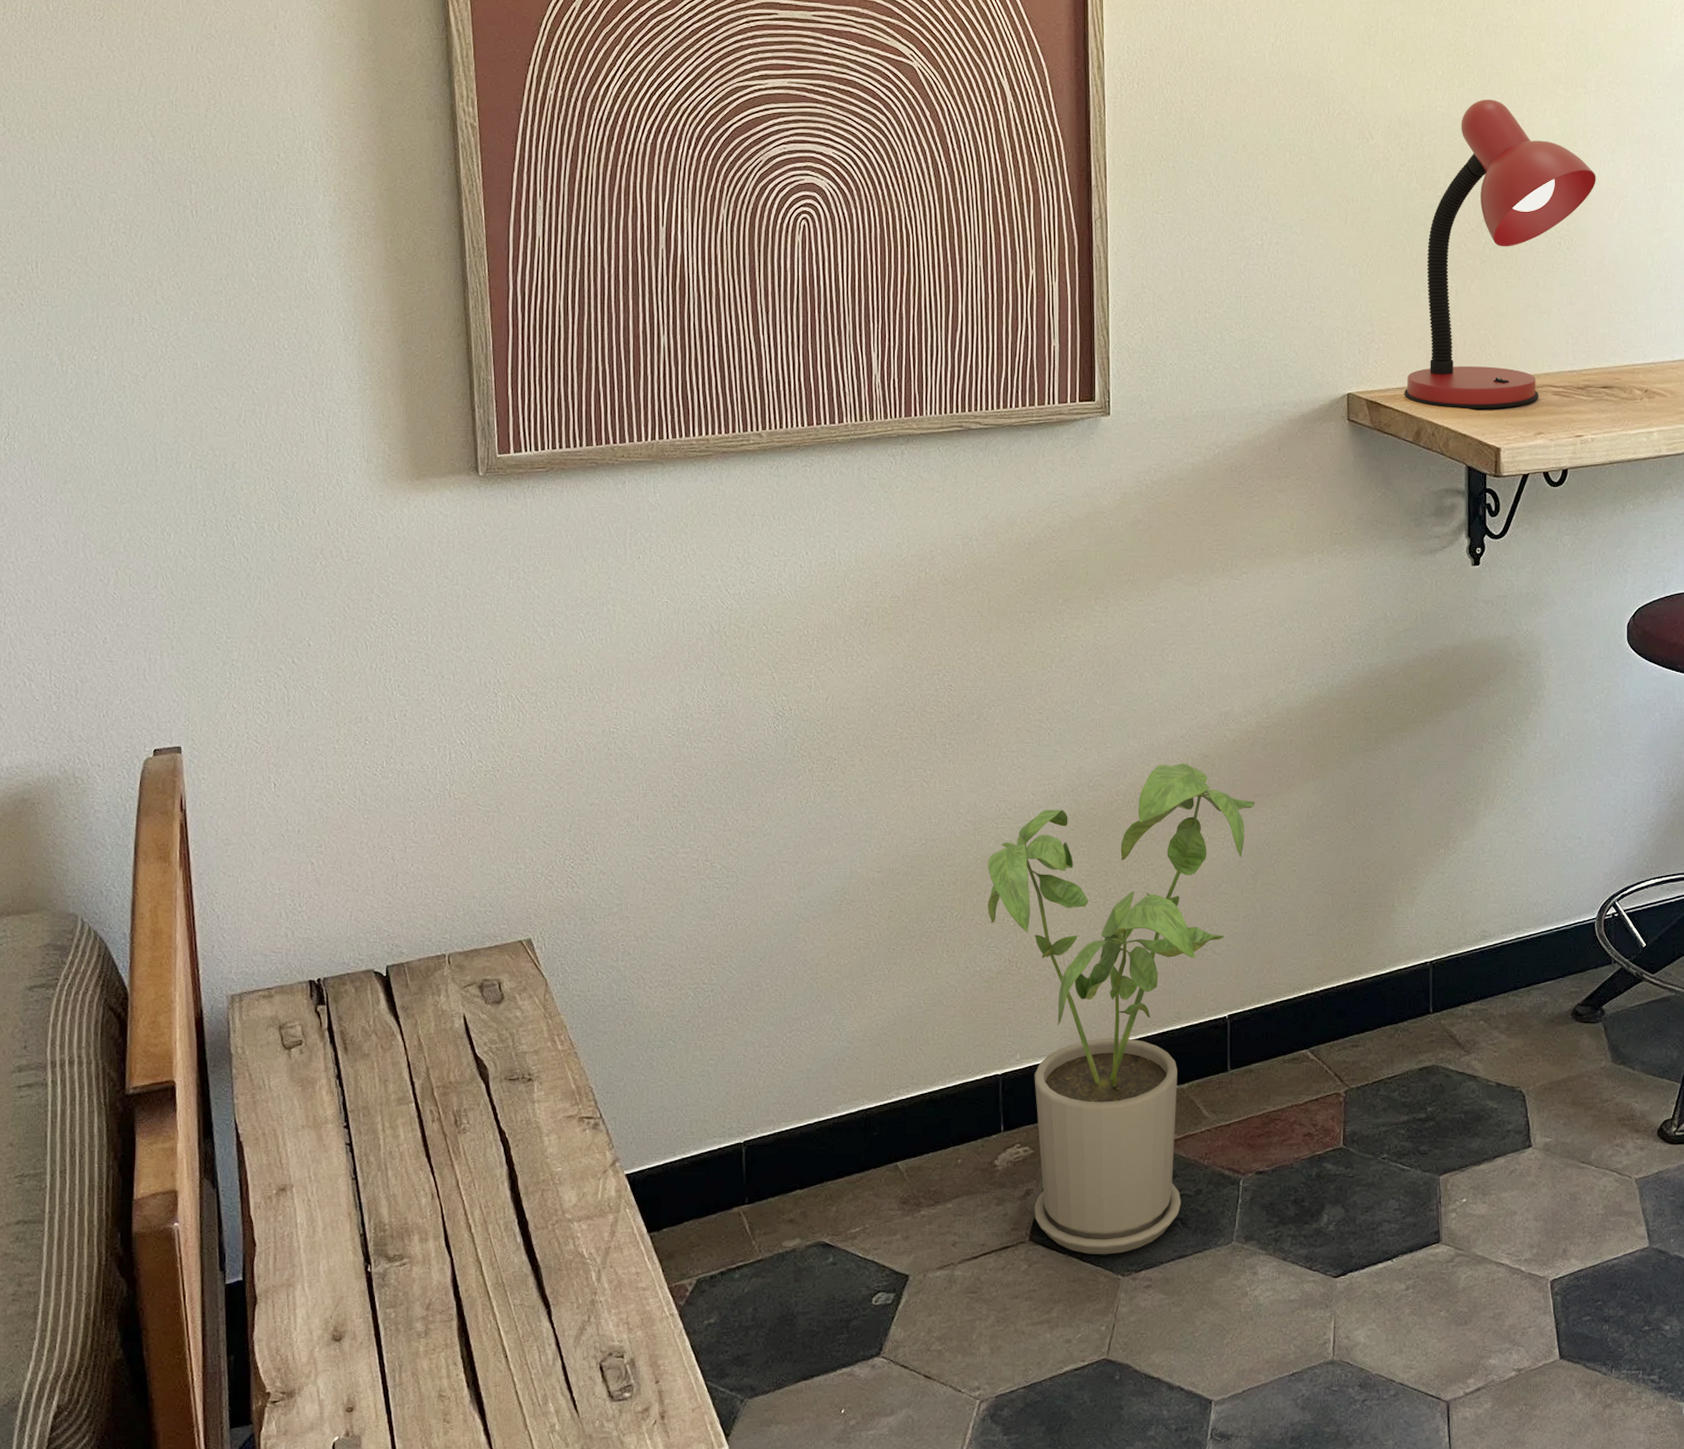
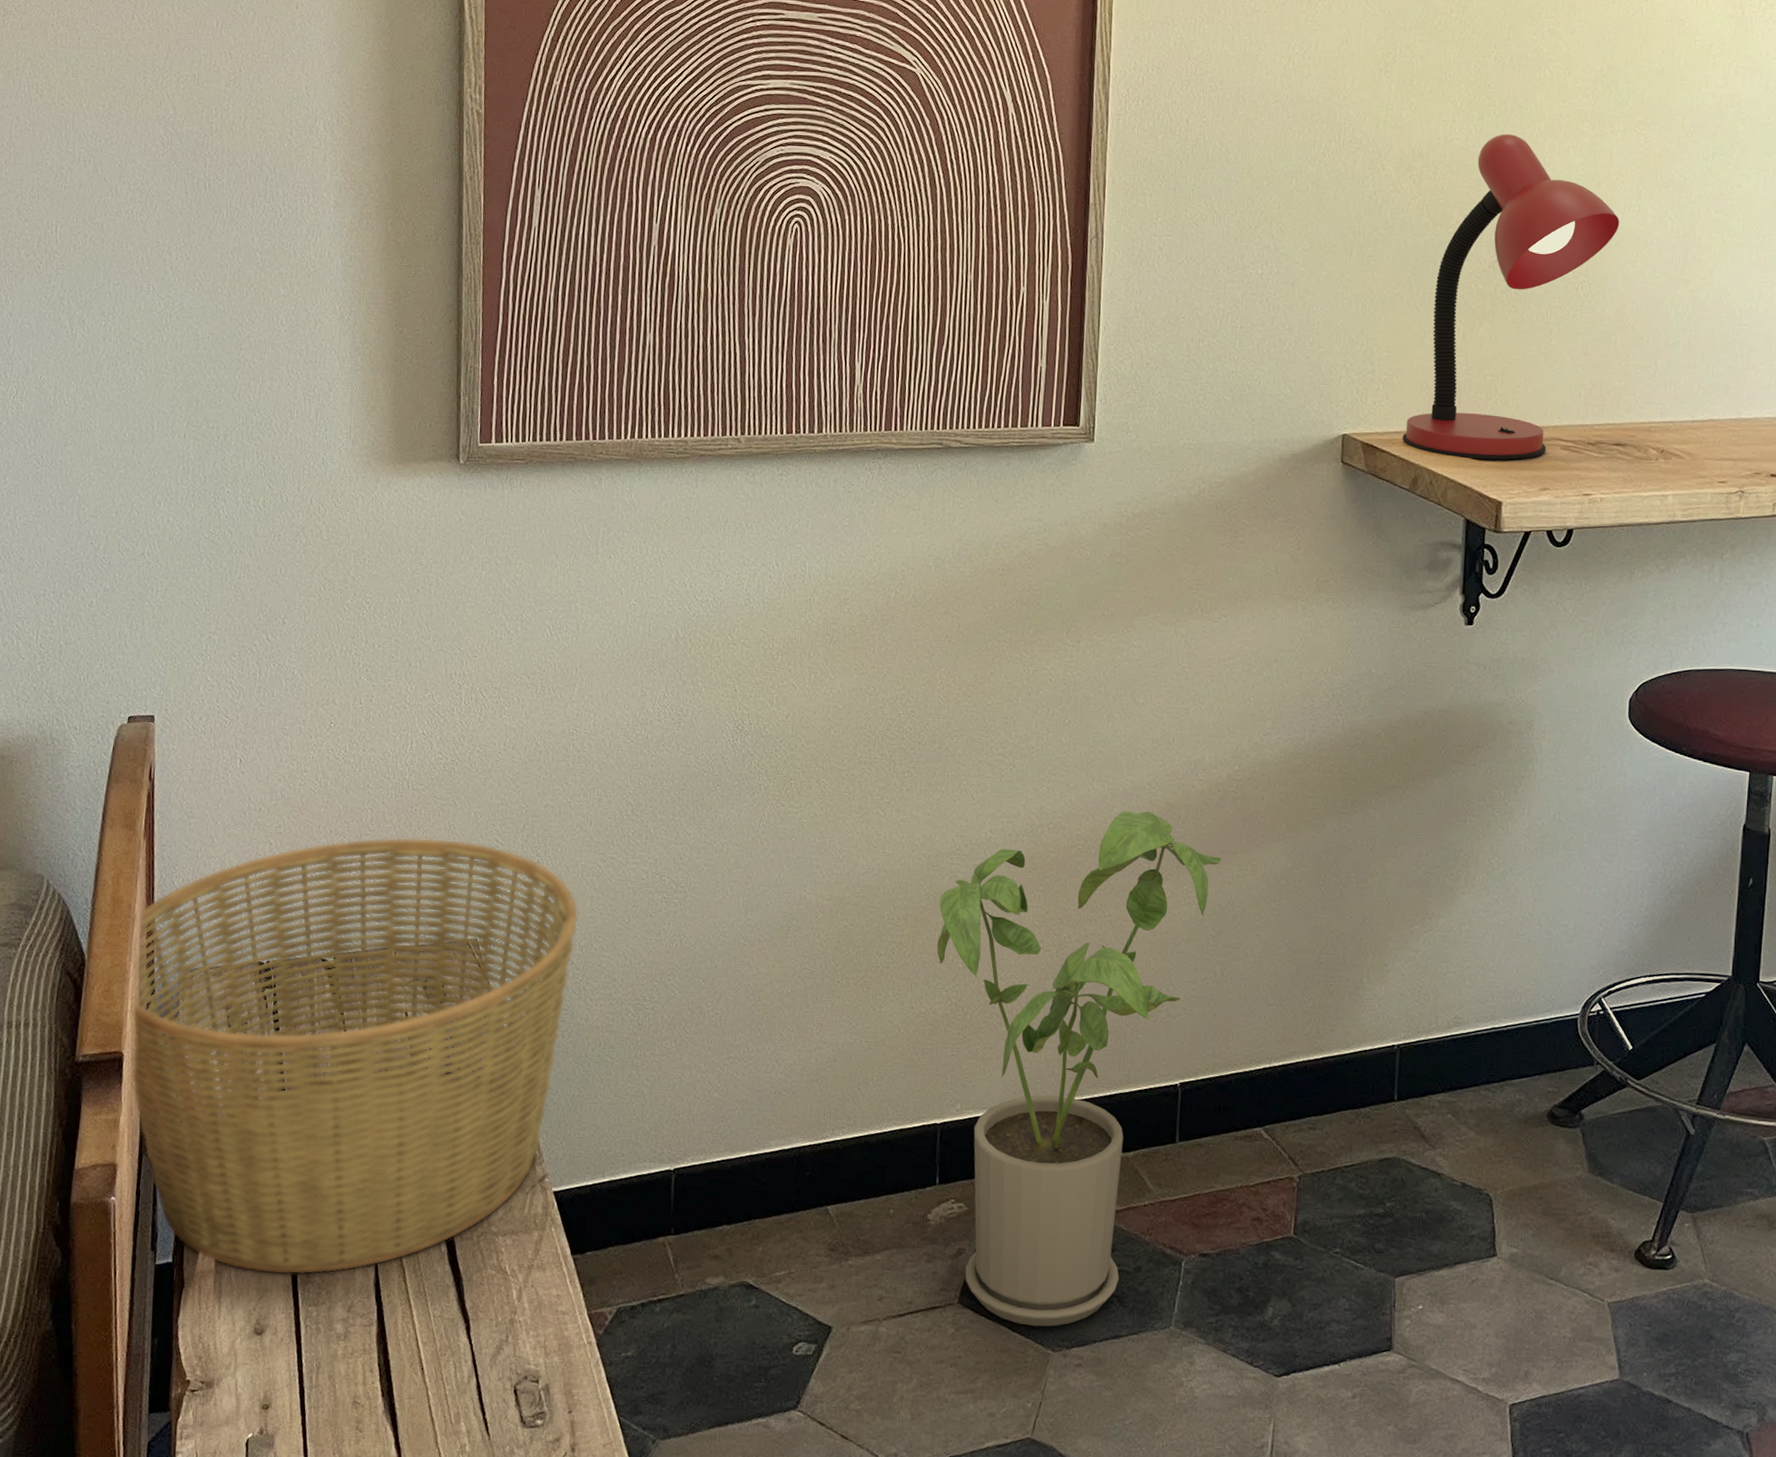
basket: none [181,844,632,1282] -> present [131,837,579,1275]

